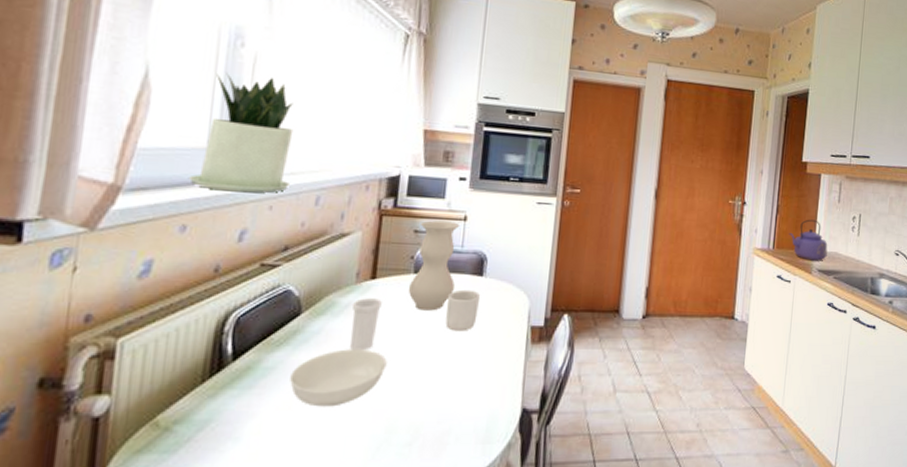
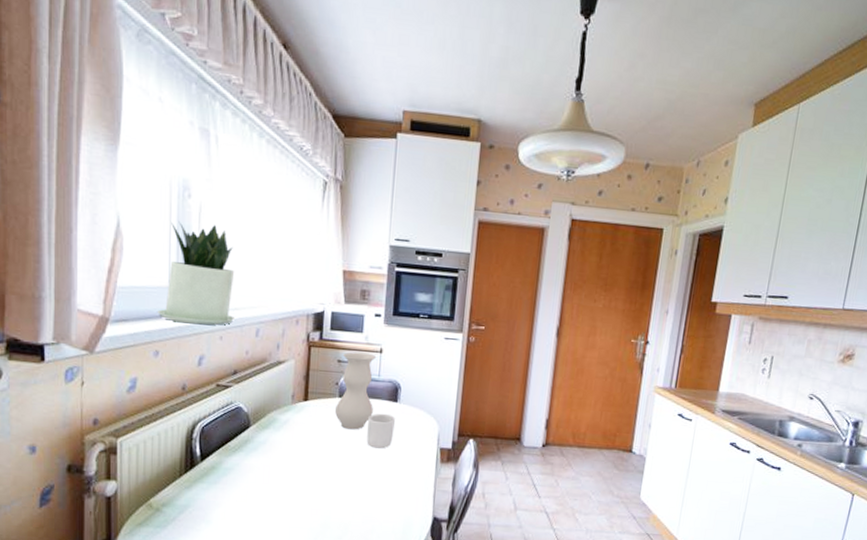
bowl: present [290,349,387,407] -> none [245,457,320,503]
cup: present [350,298,382,351] -> none [289,416,314,460]
kettle: present [789,219,828,261] -> none [693,360,735,402]

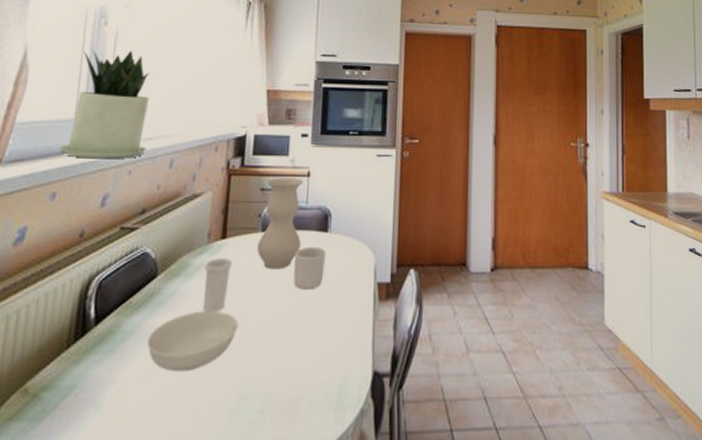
bowl: none [245,457,320,503] -> present [147,311,238,372]
cup: none [289,416,314,460] -> present [203,258,232,312]

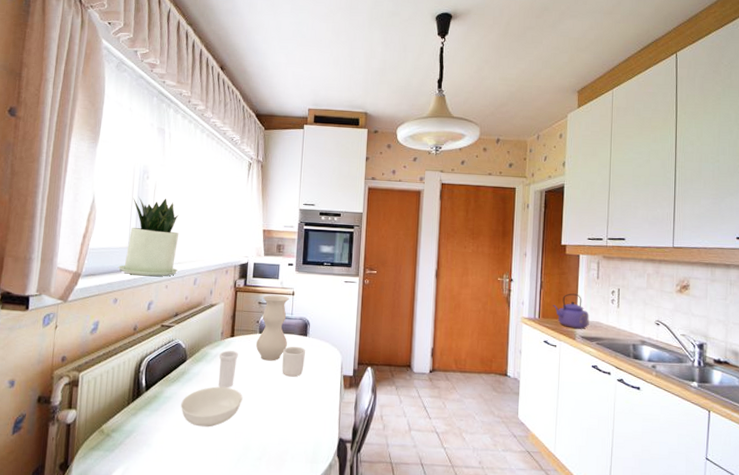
kettle: none [638,158,682,203] -> present [552,293,589,329]

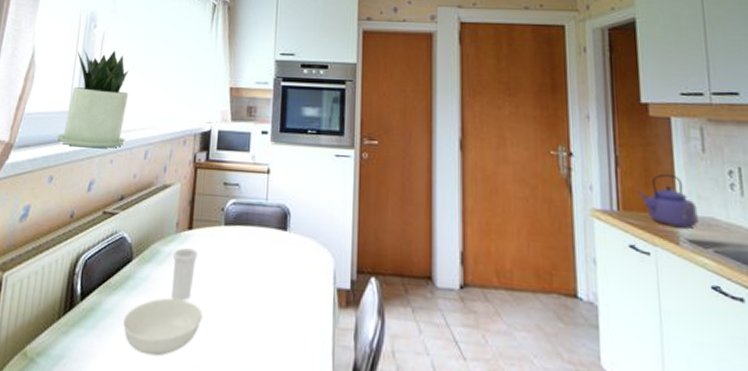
vase: present [256,295,290,361] -> none [220,173,264,265]
mug: present [282,346,305,377] -> none [254,244,285,288]

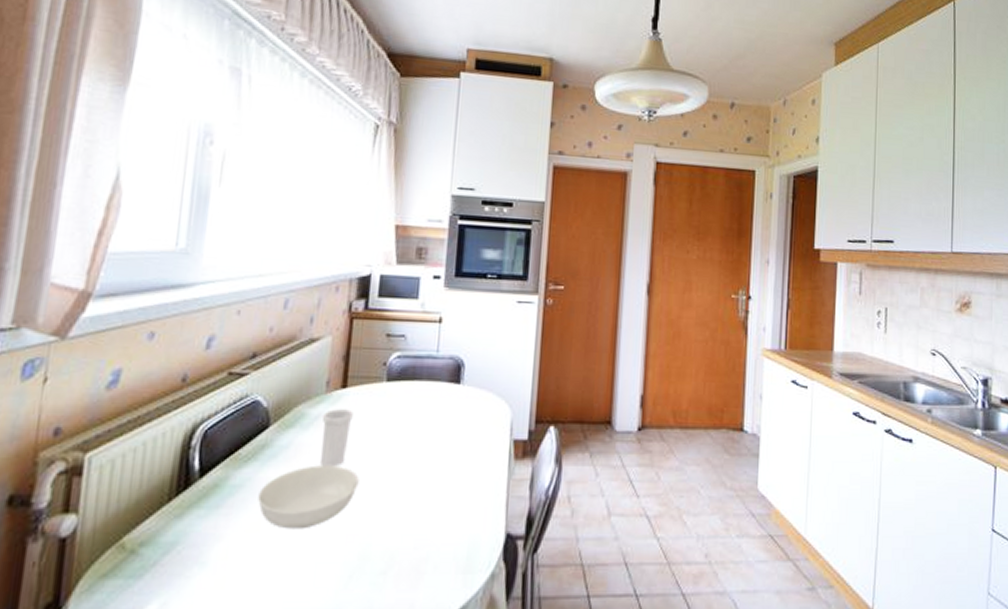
planter: present [55,50,129,149] -> none [156,172,262,297]
kettle: present [637,173,699,229] -> none [803,314,850,363]

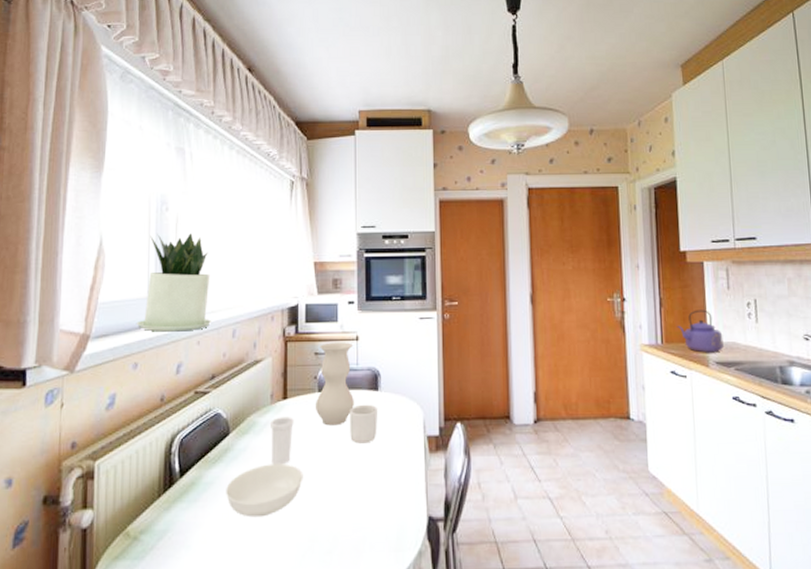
planter: none [156,172,262,297] -> present [135,233,212,332]
vase: none [381,323,435,423] -> present [316,342,354,426]
mug: none [421,399,457,445] -> present [350,404,377,444]
kettle: none [803,314,850,363] -> present [677,309,724,353]

